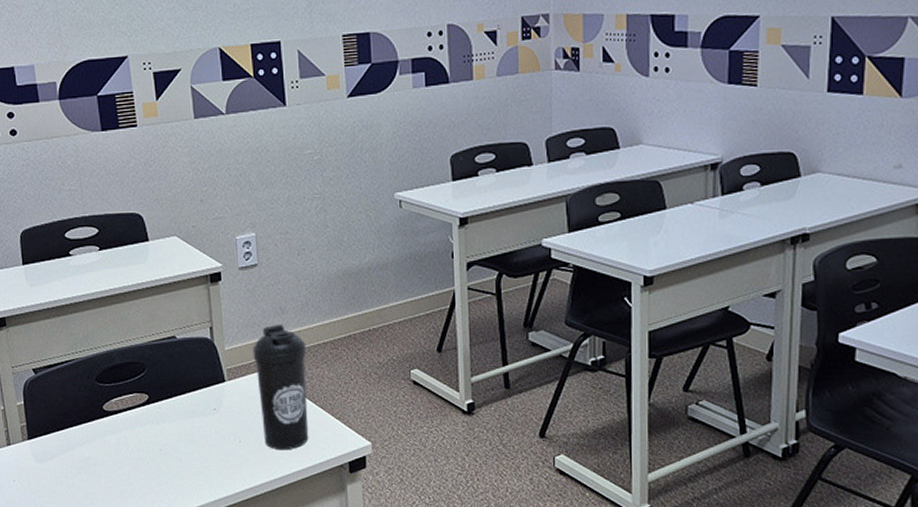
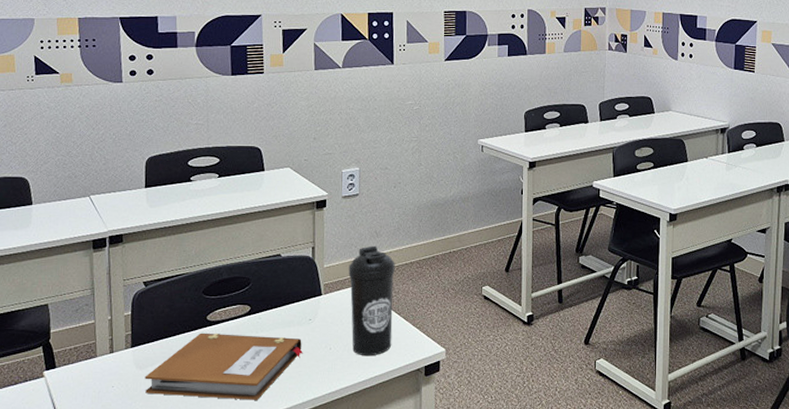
notebook: none [45,424,210,497] -> present [145,333,303,400]

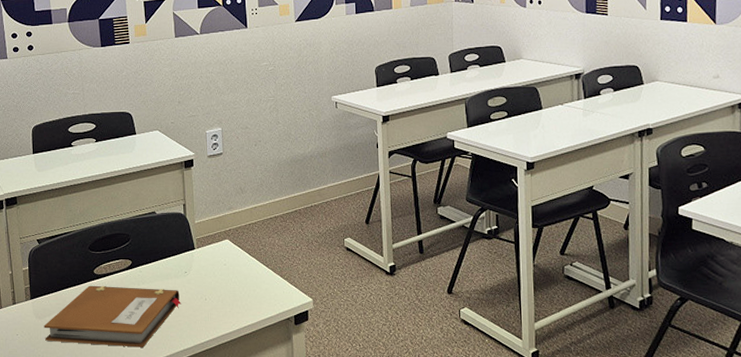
water bottle: present [348,245,395,356] -> none [217,201,262,306]

